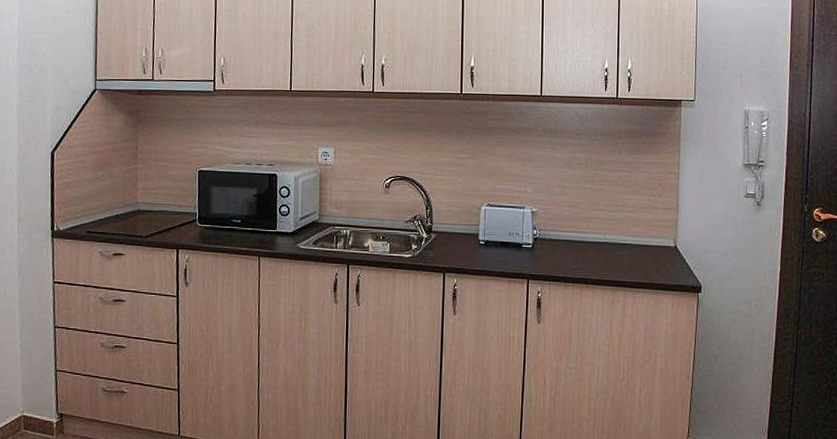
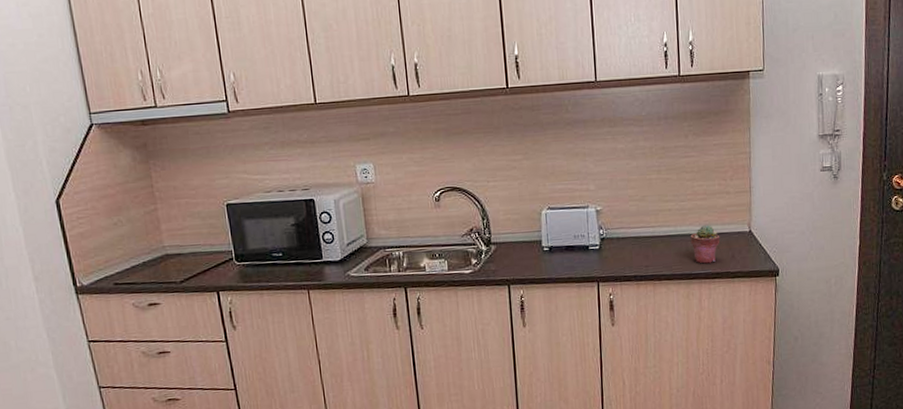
potted succulent: none [618,236,647,273] -> present [690,225,720,264]

